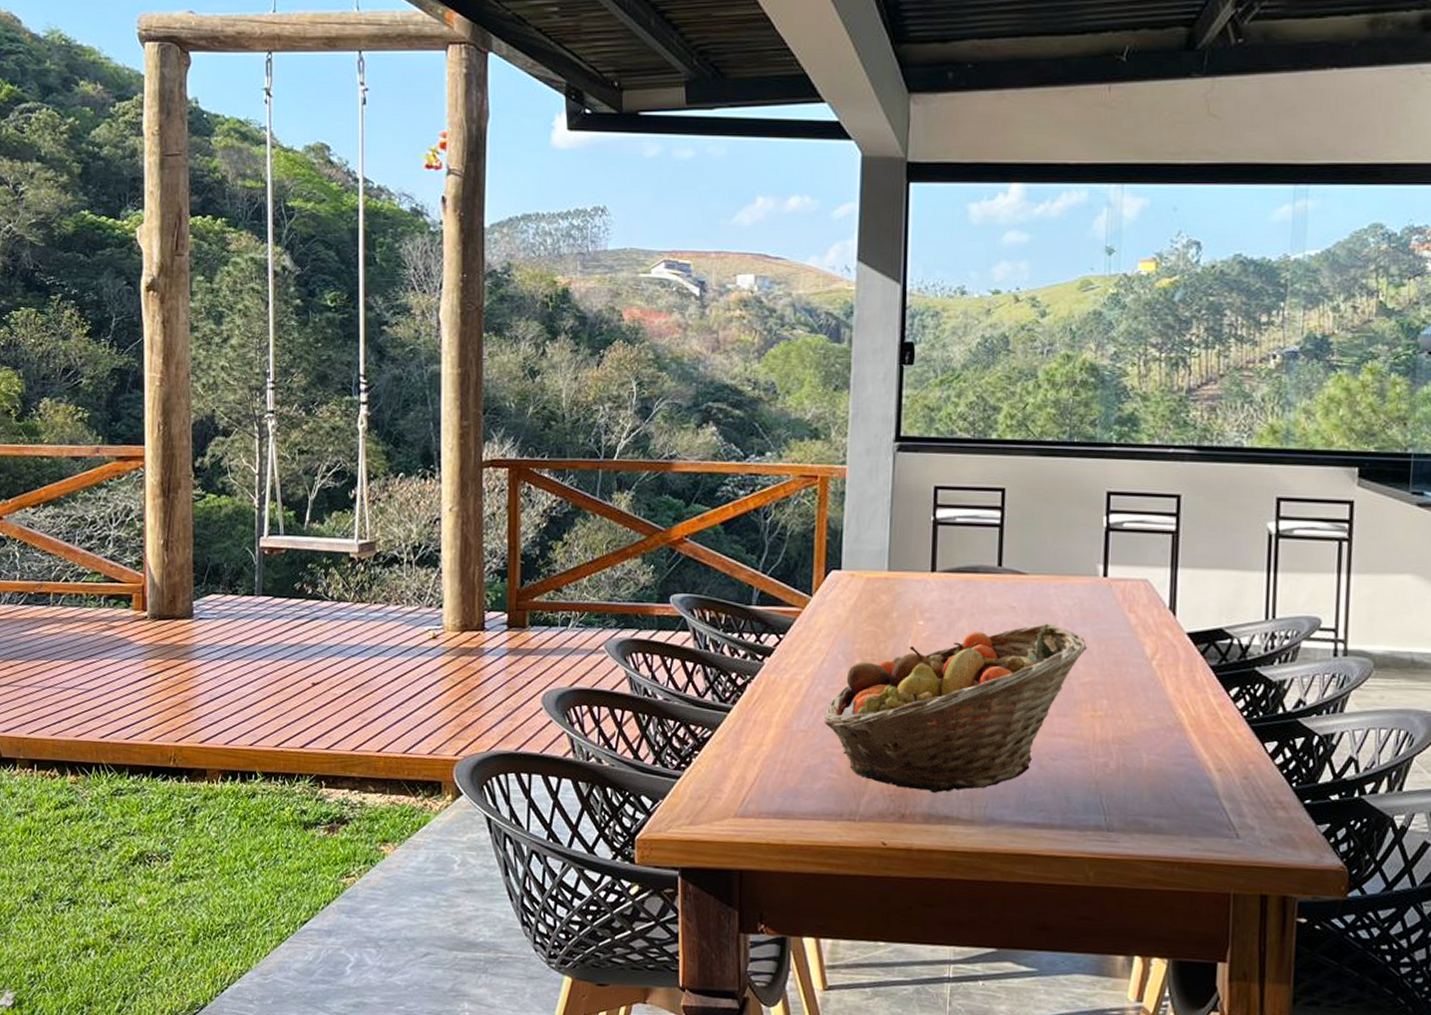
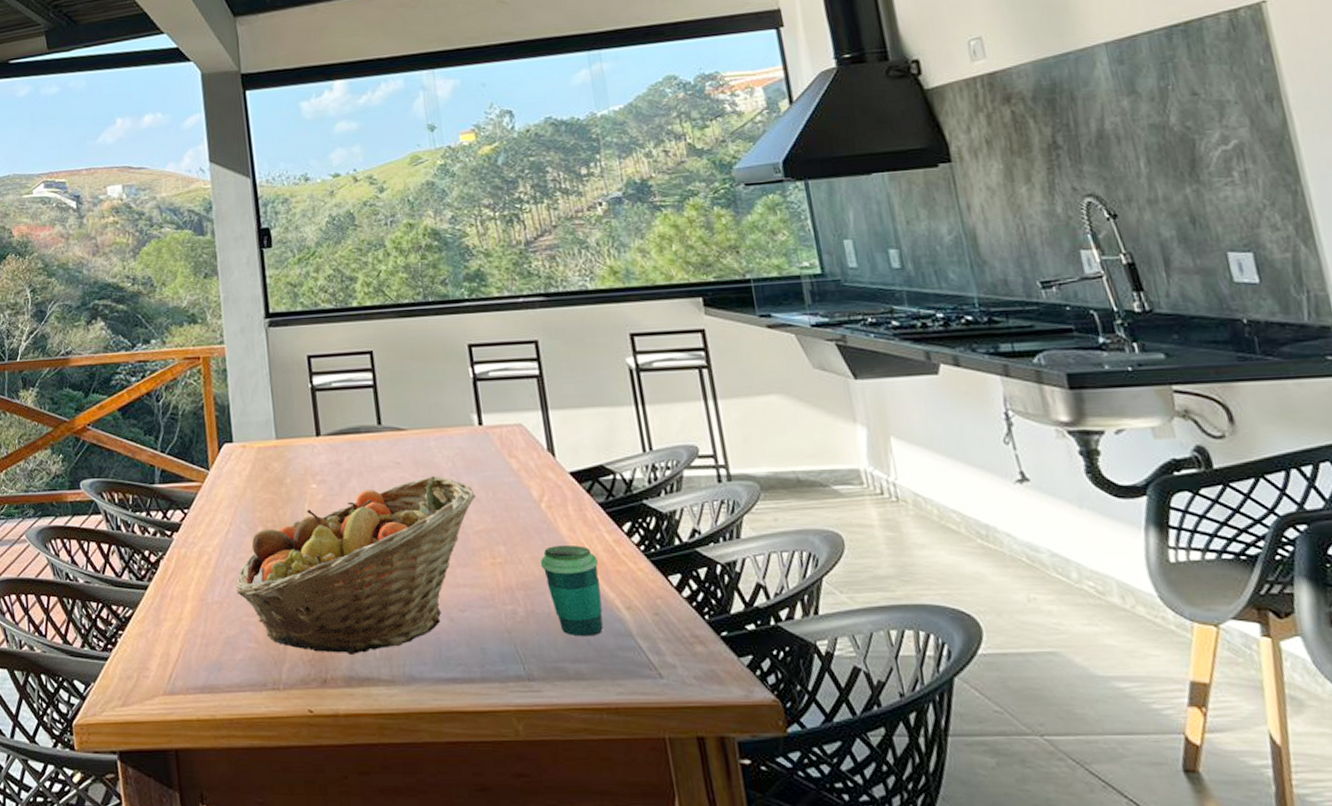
cup: none [1140,703,1199,794] -> present [540,544,603,637]

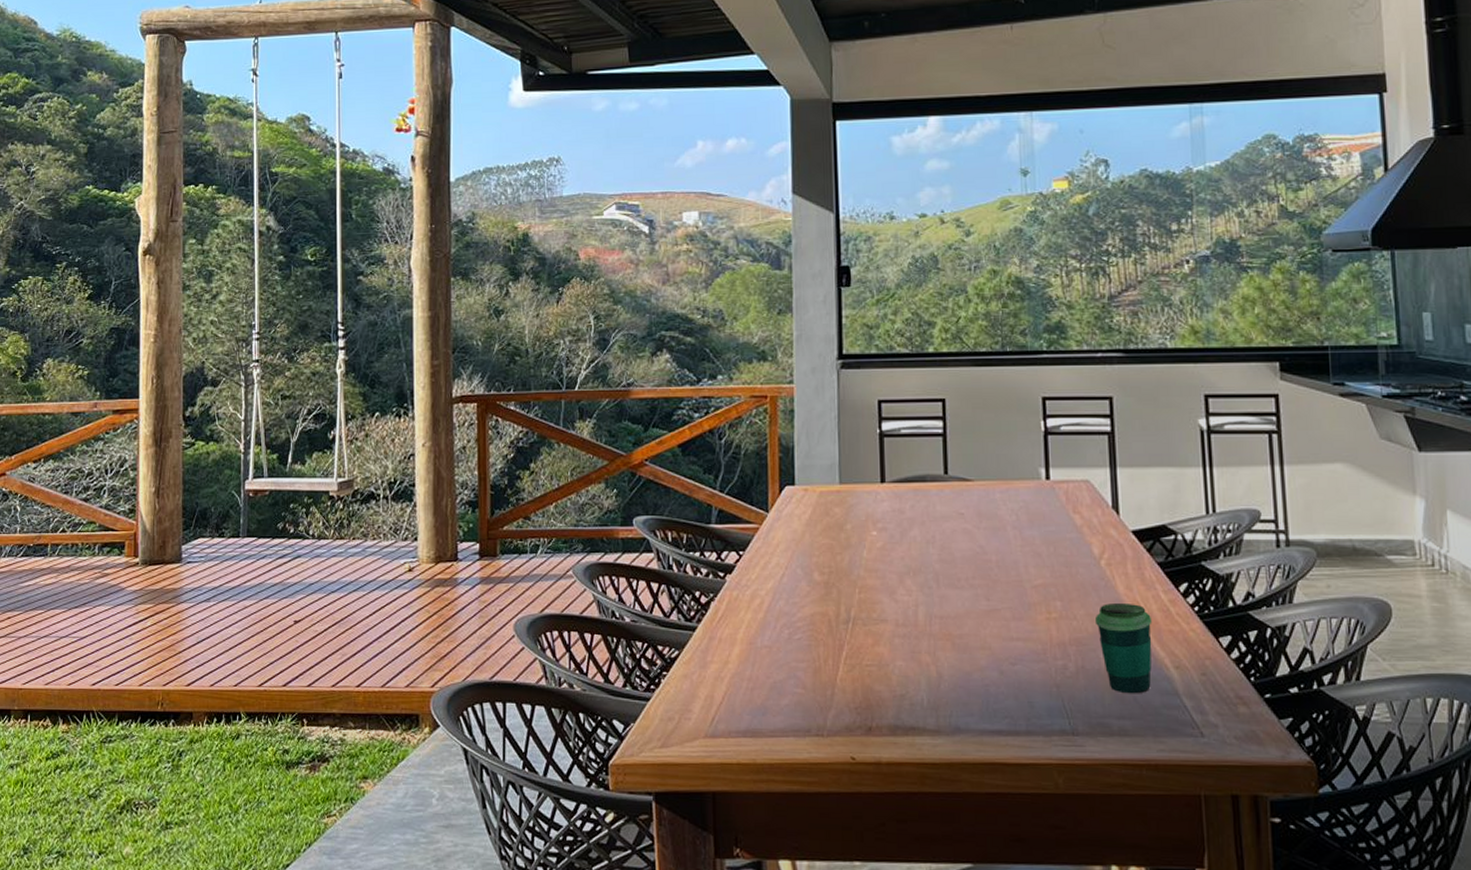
fruit basket: present [236,475,477,654] -> none [787,528,1037,704]

